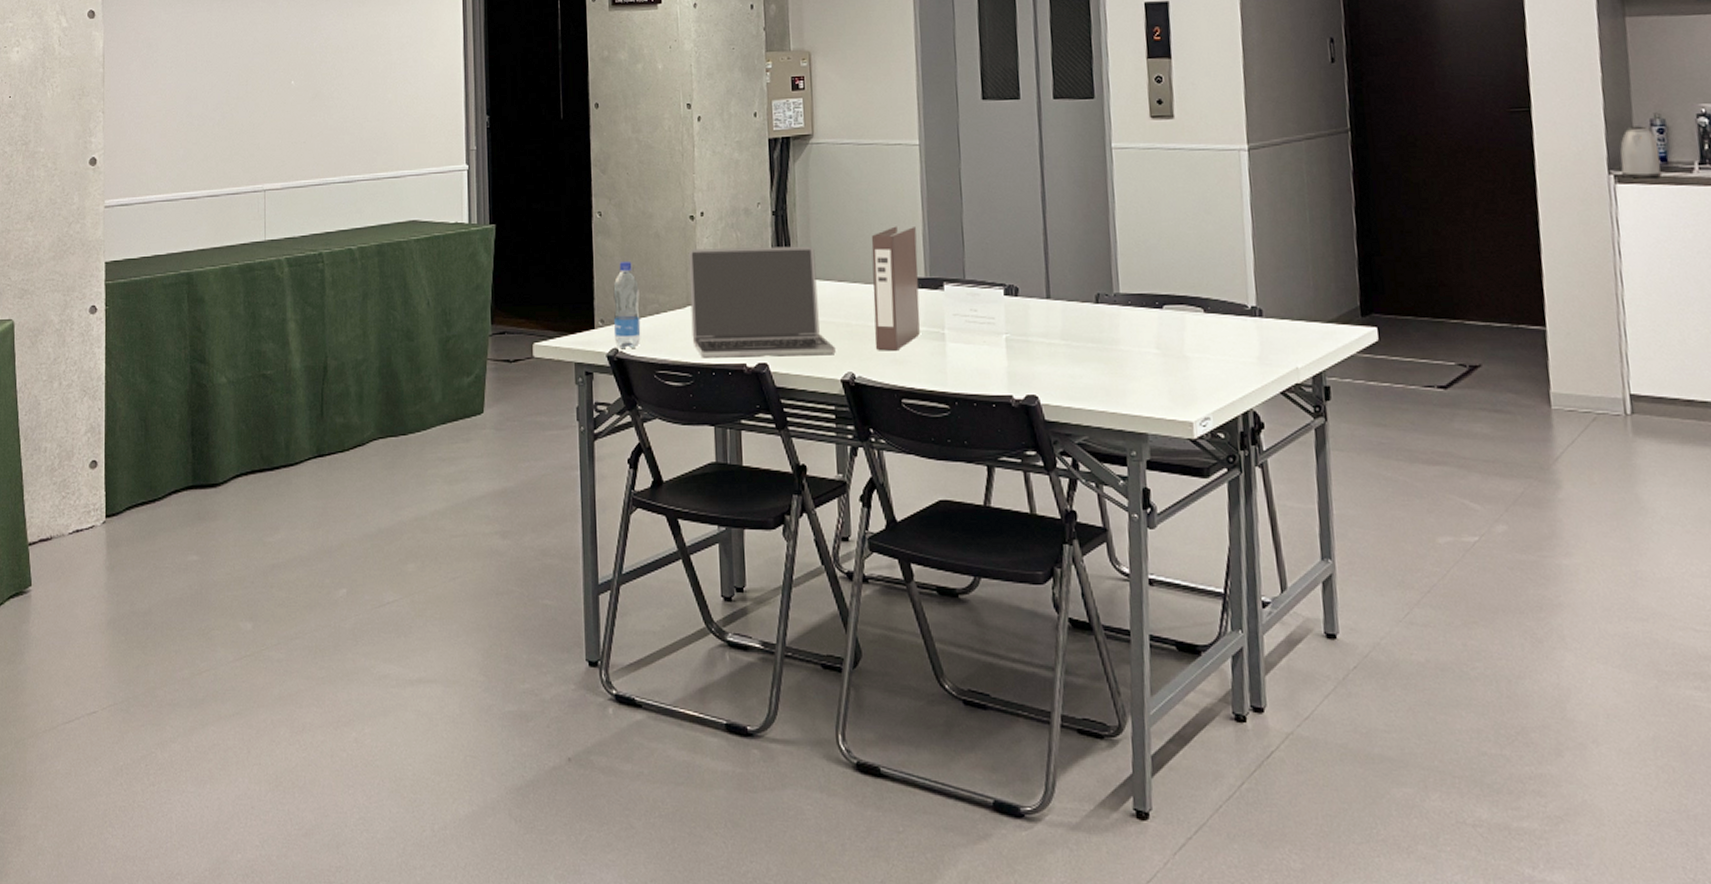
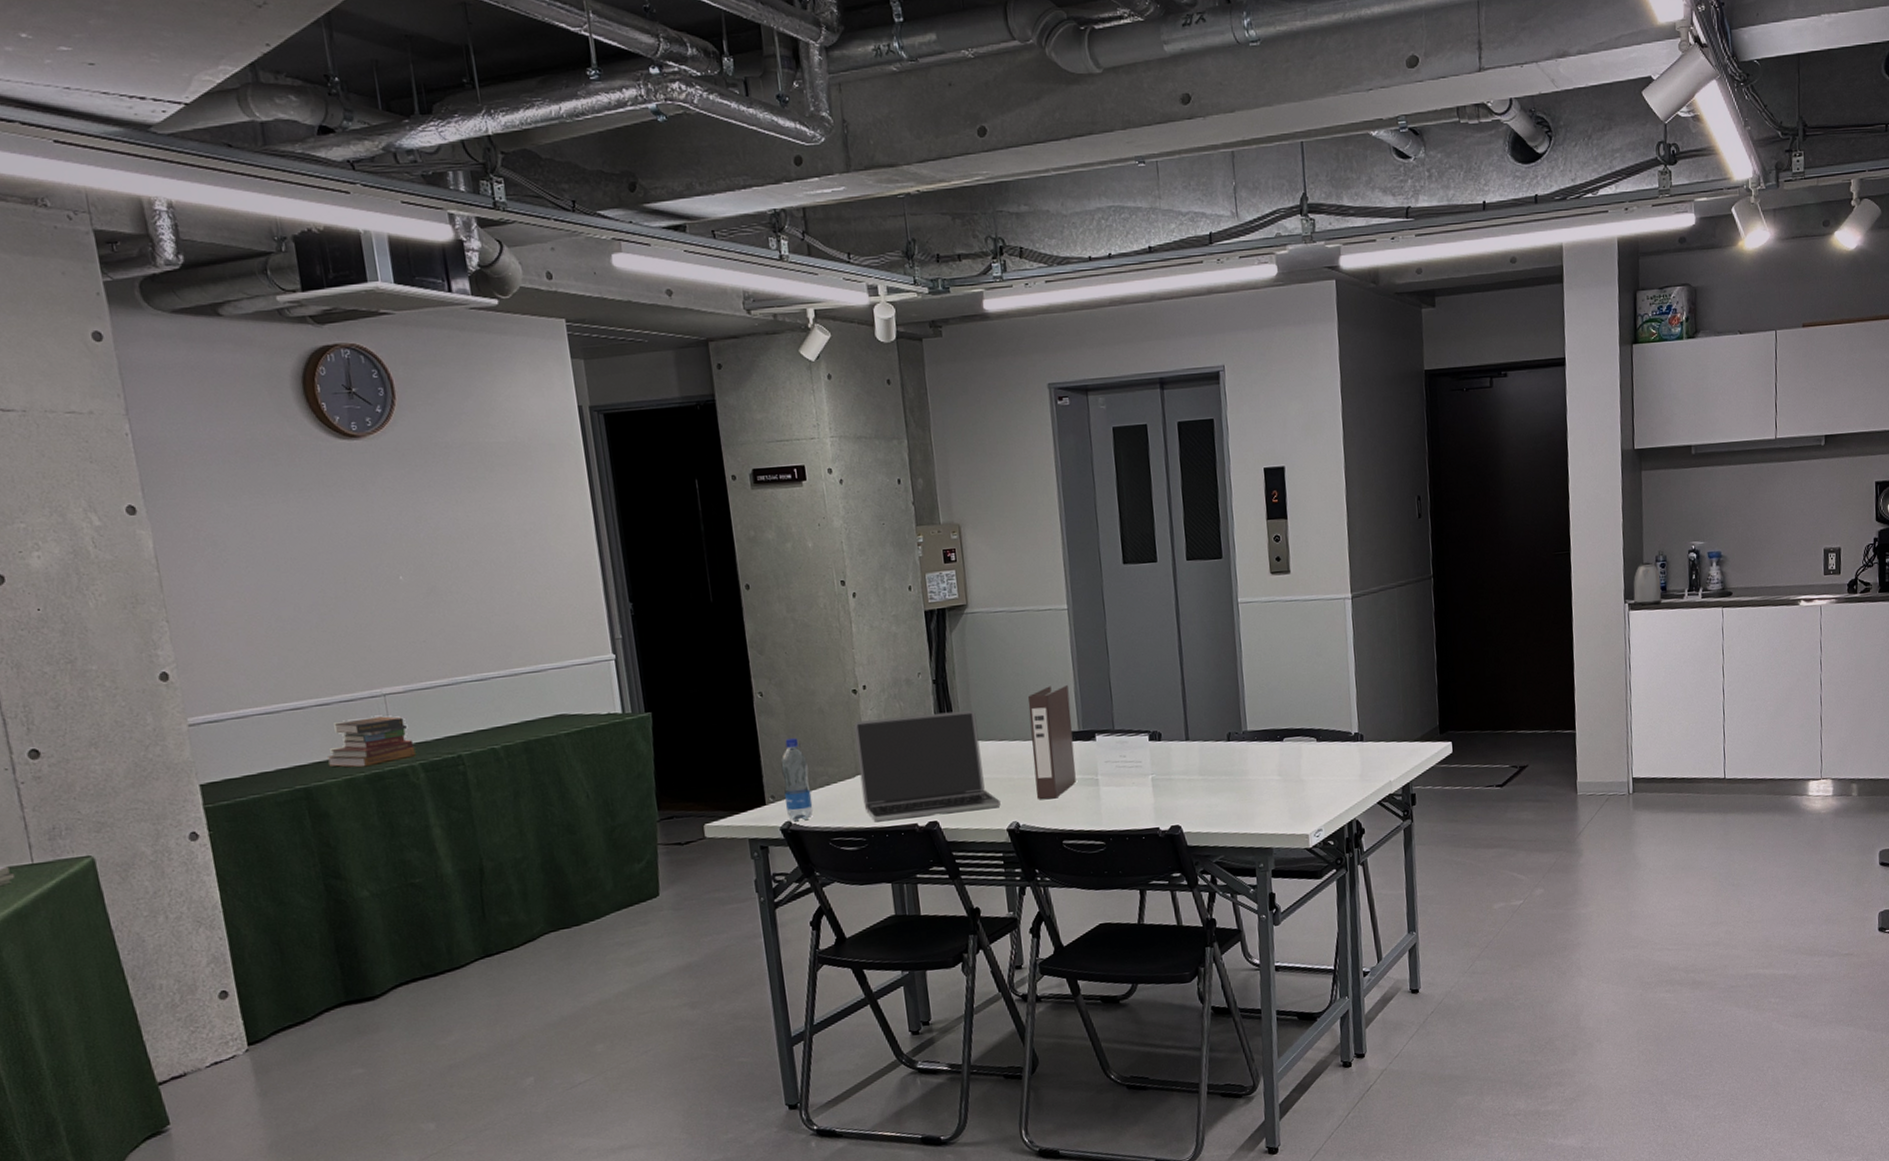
books: none [211,210,283,258] -> present [328,716,416,768]

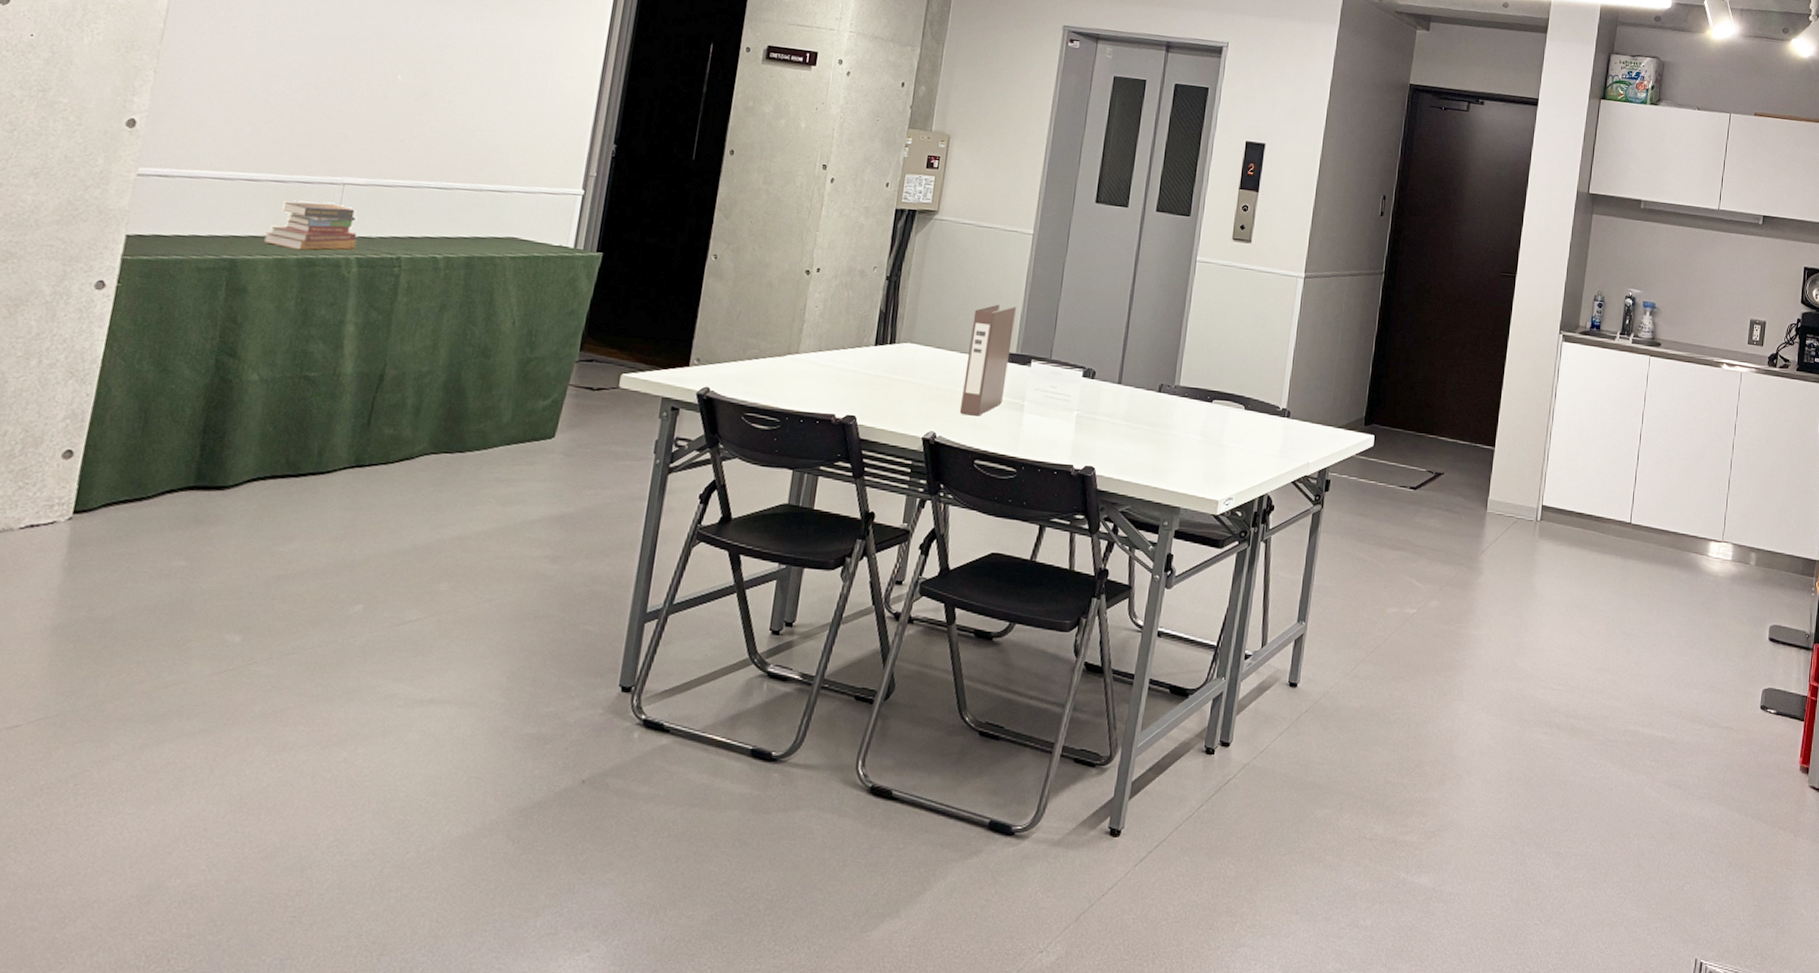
bottle: present [781,738,814,822] -> none [708,305,743,390]
laptop: present [853,709,1001,821] -> none [786,302,923,413]
kettle: present [1633,562,1662,607] -> none [1568,299,1597,342]

